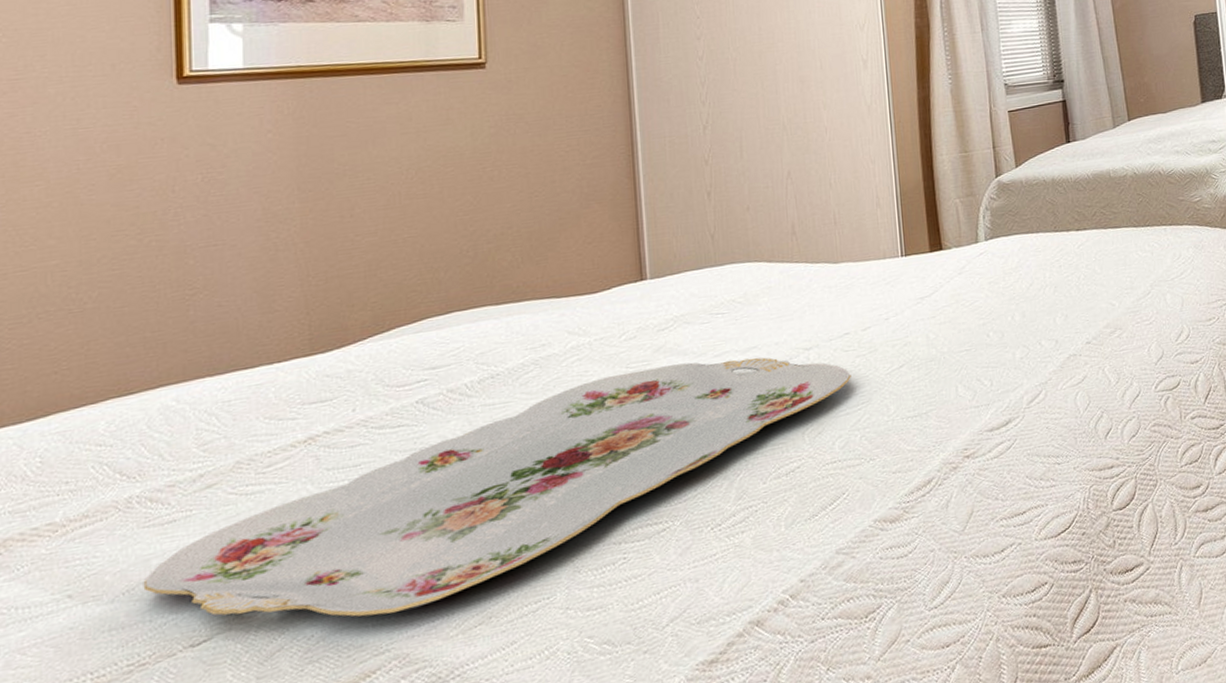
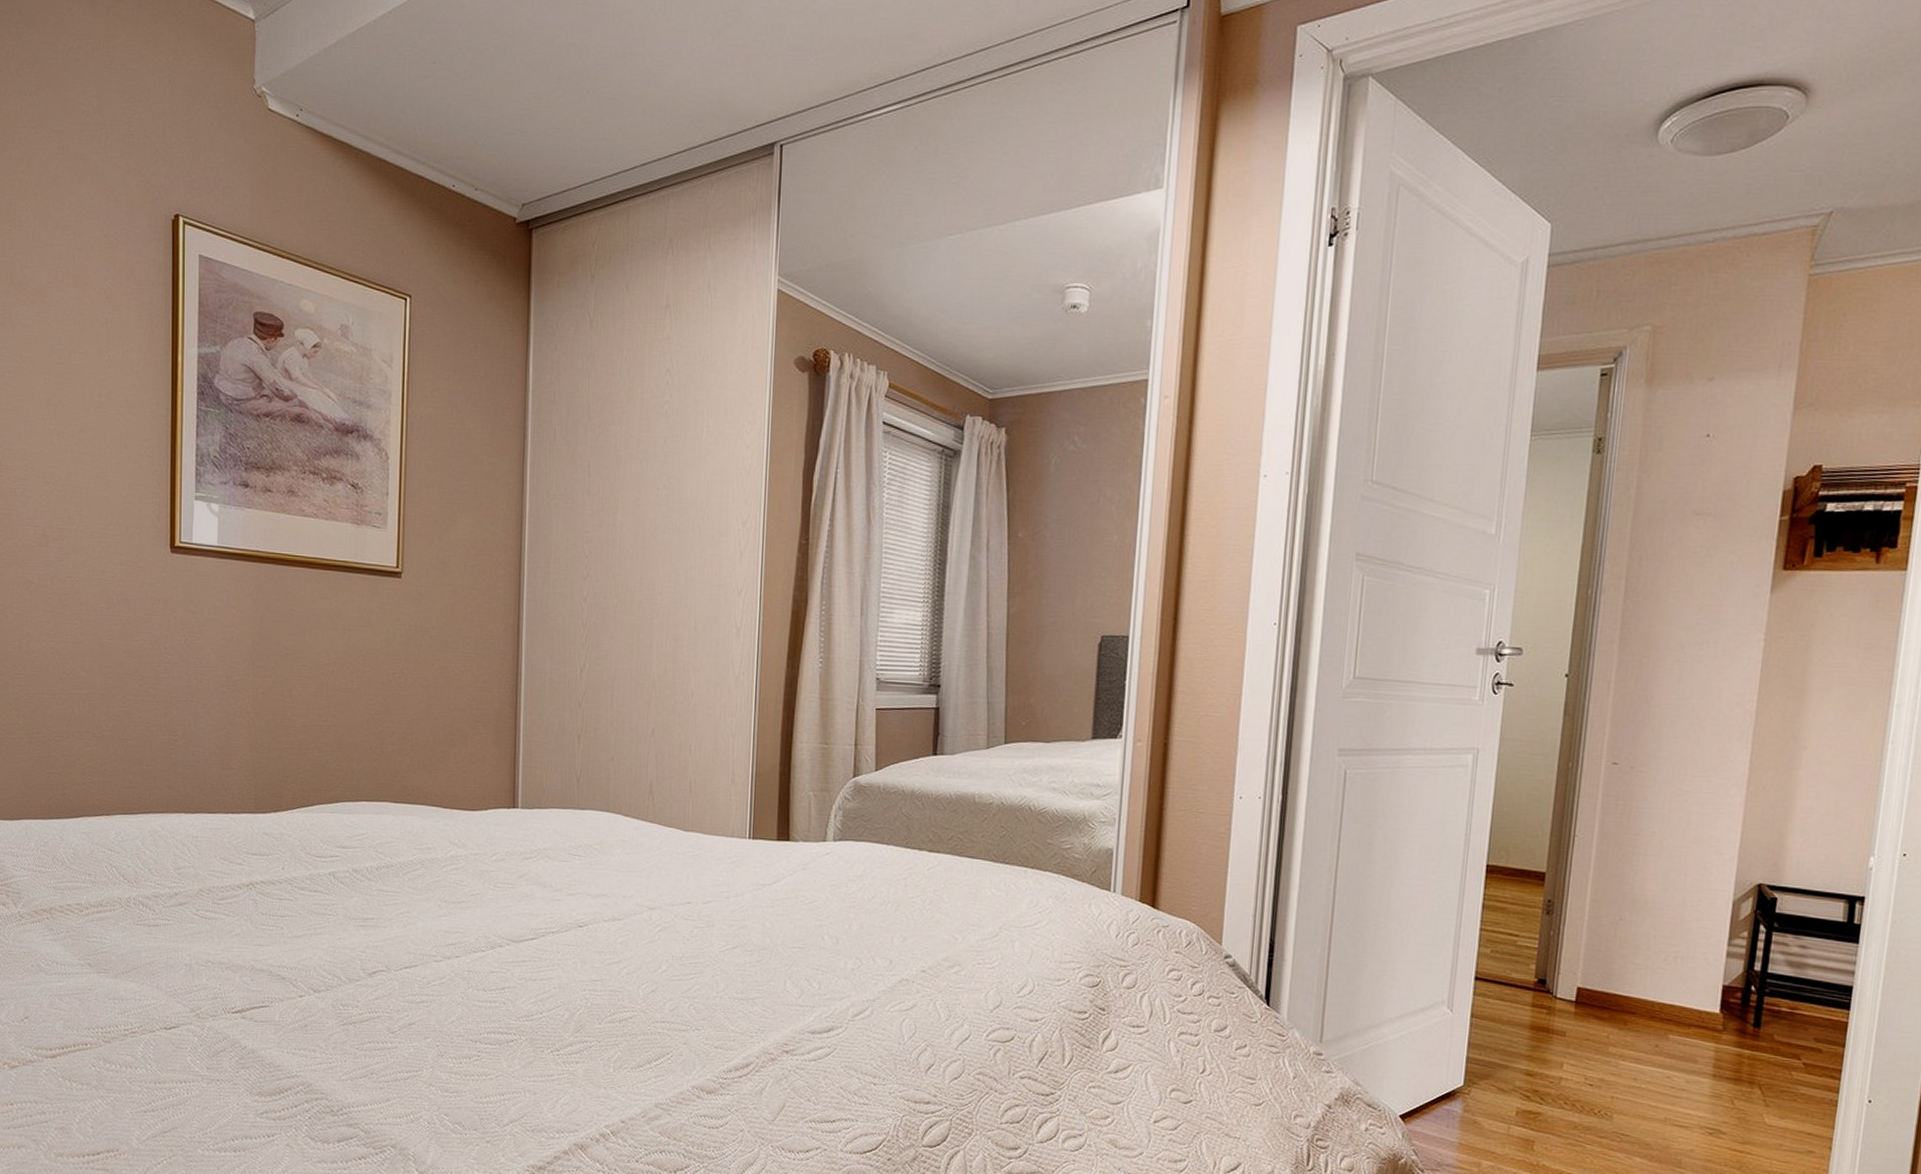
serving tray: present [143,357,851,617] -> none [136,890,688,1048]

